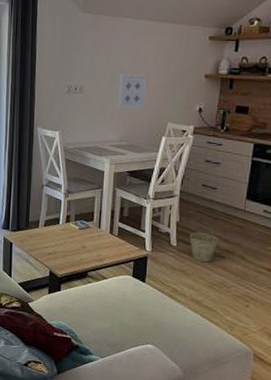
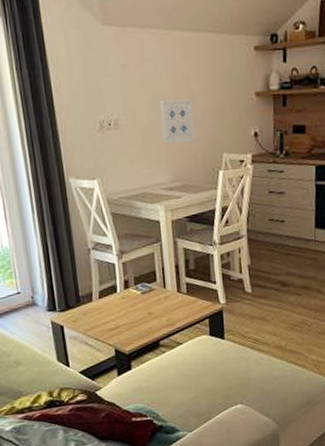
bucket: present [190,222,219,262] -> none [264,261,294,304]

